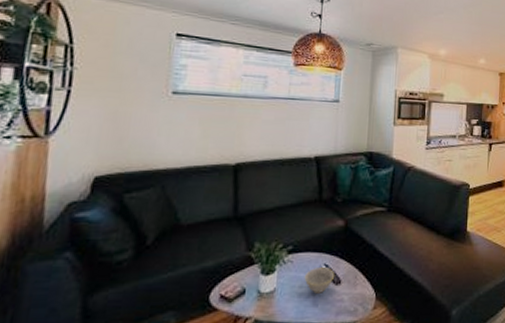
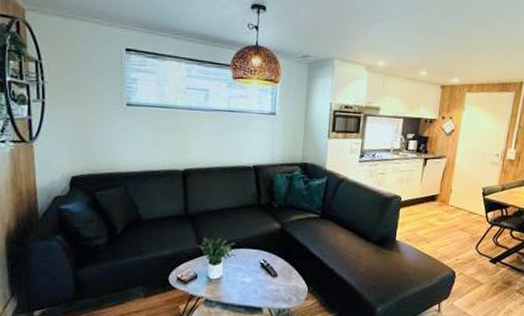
bowl: present [304,268,335,294] -> none [245,262,272,283]

